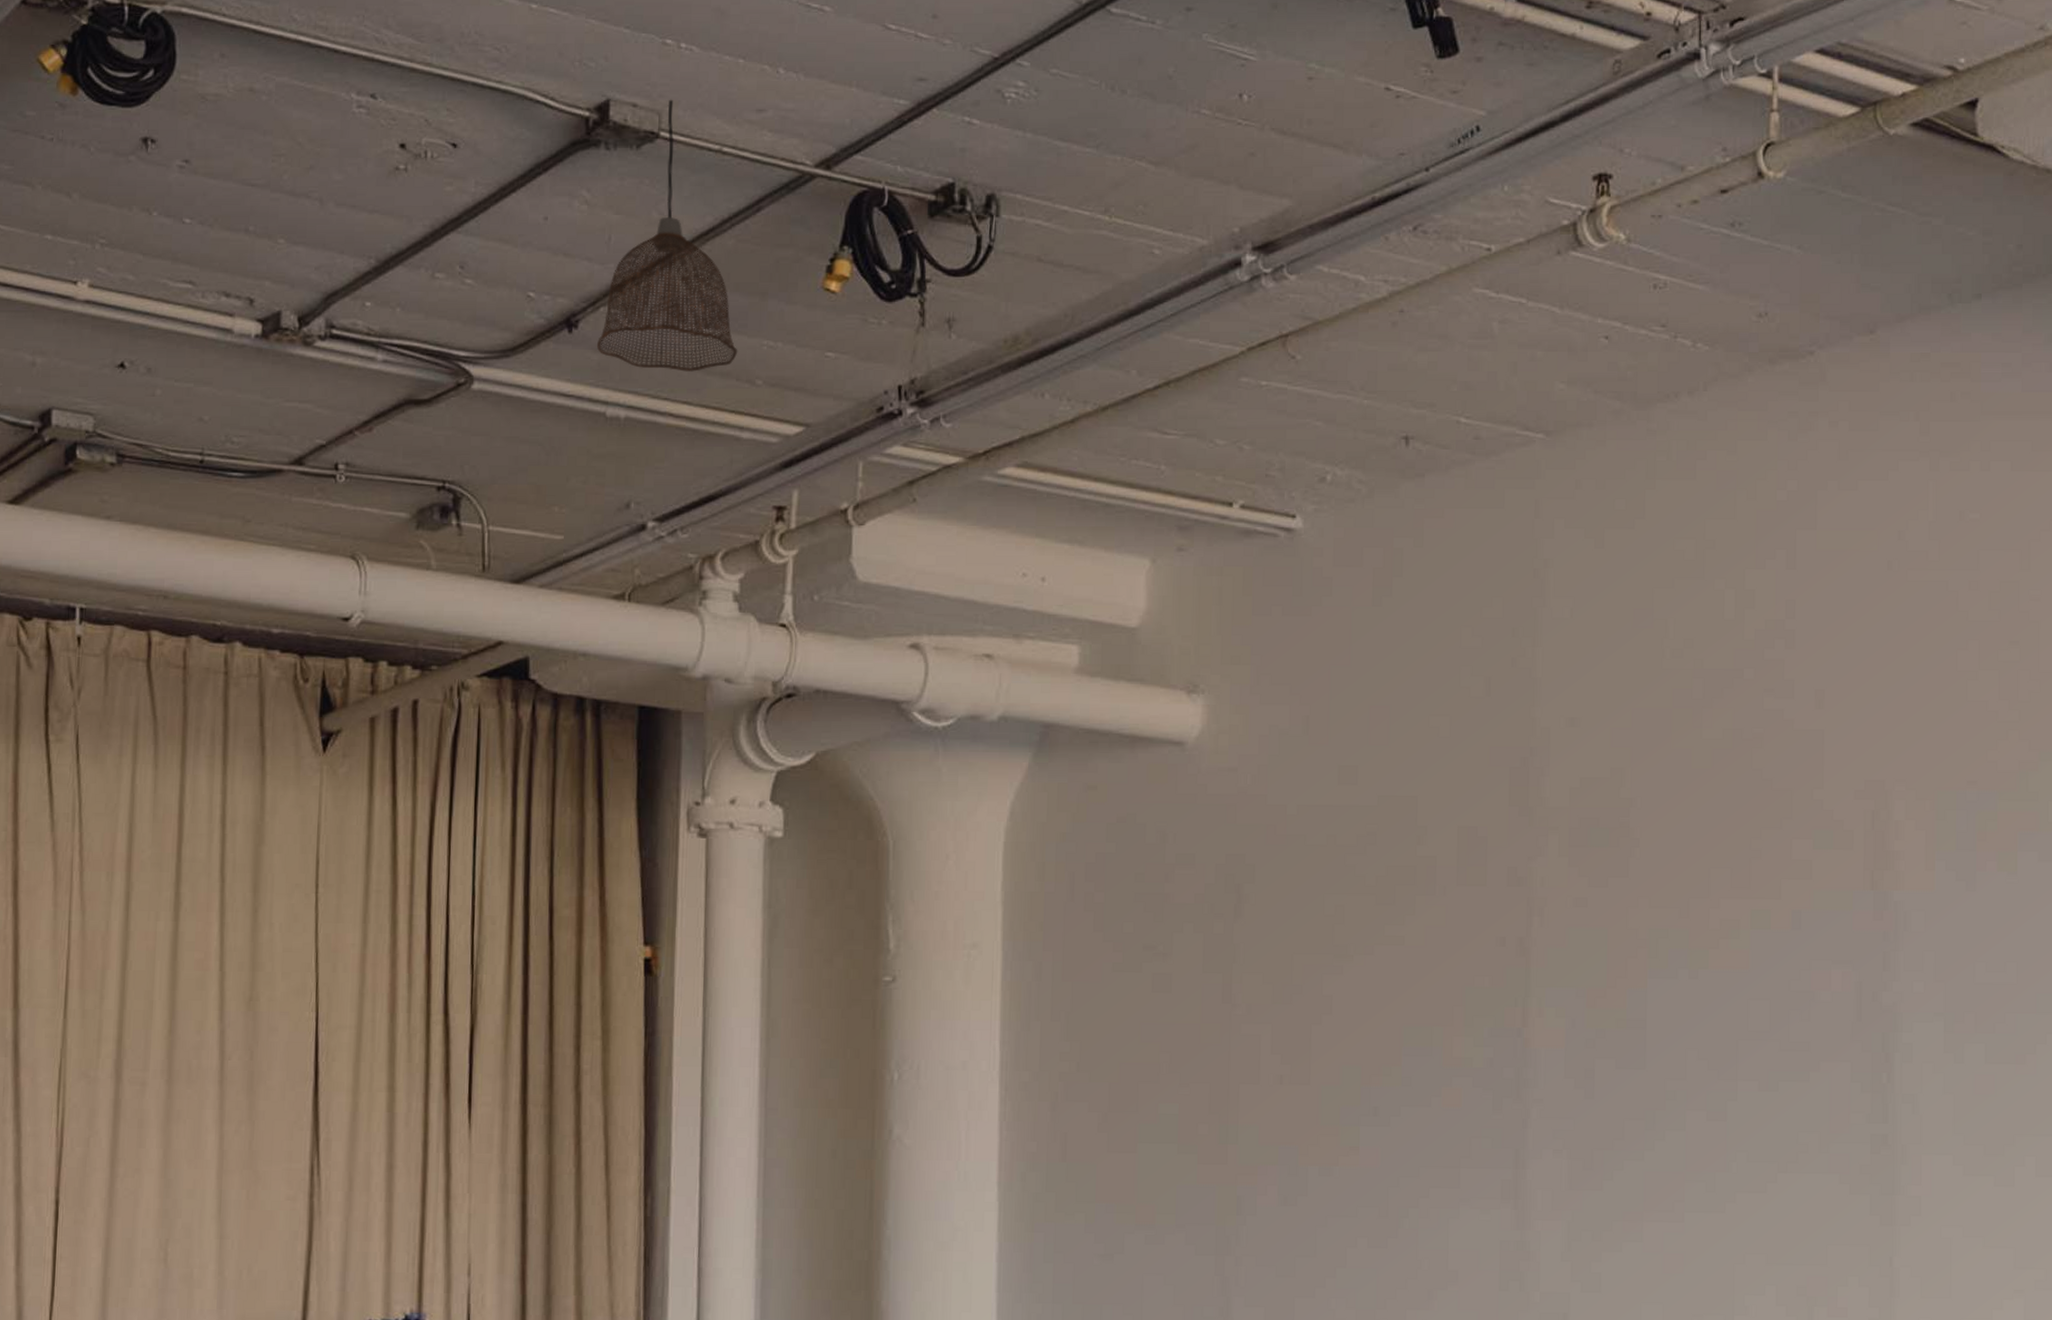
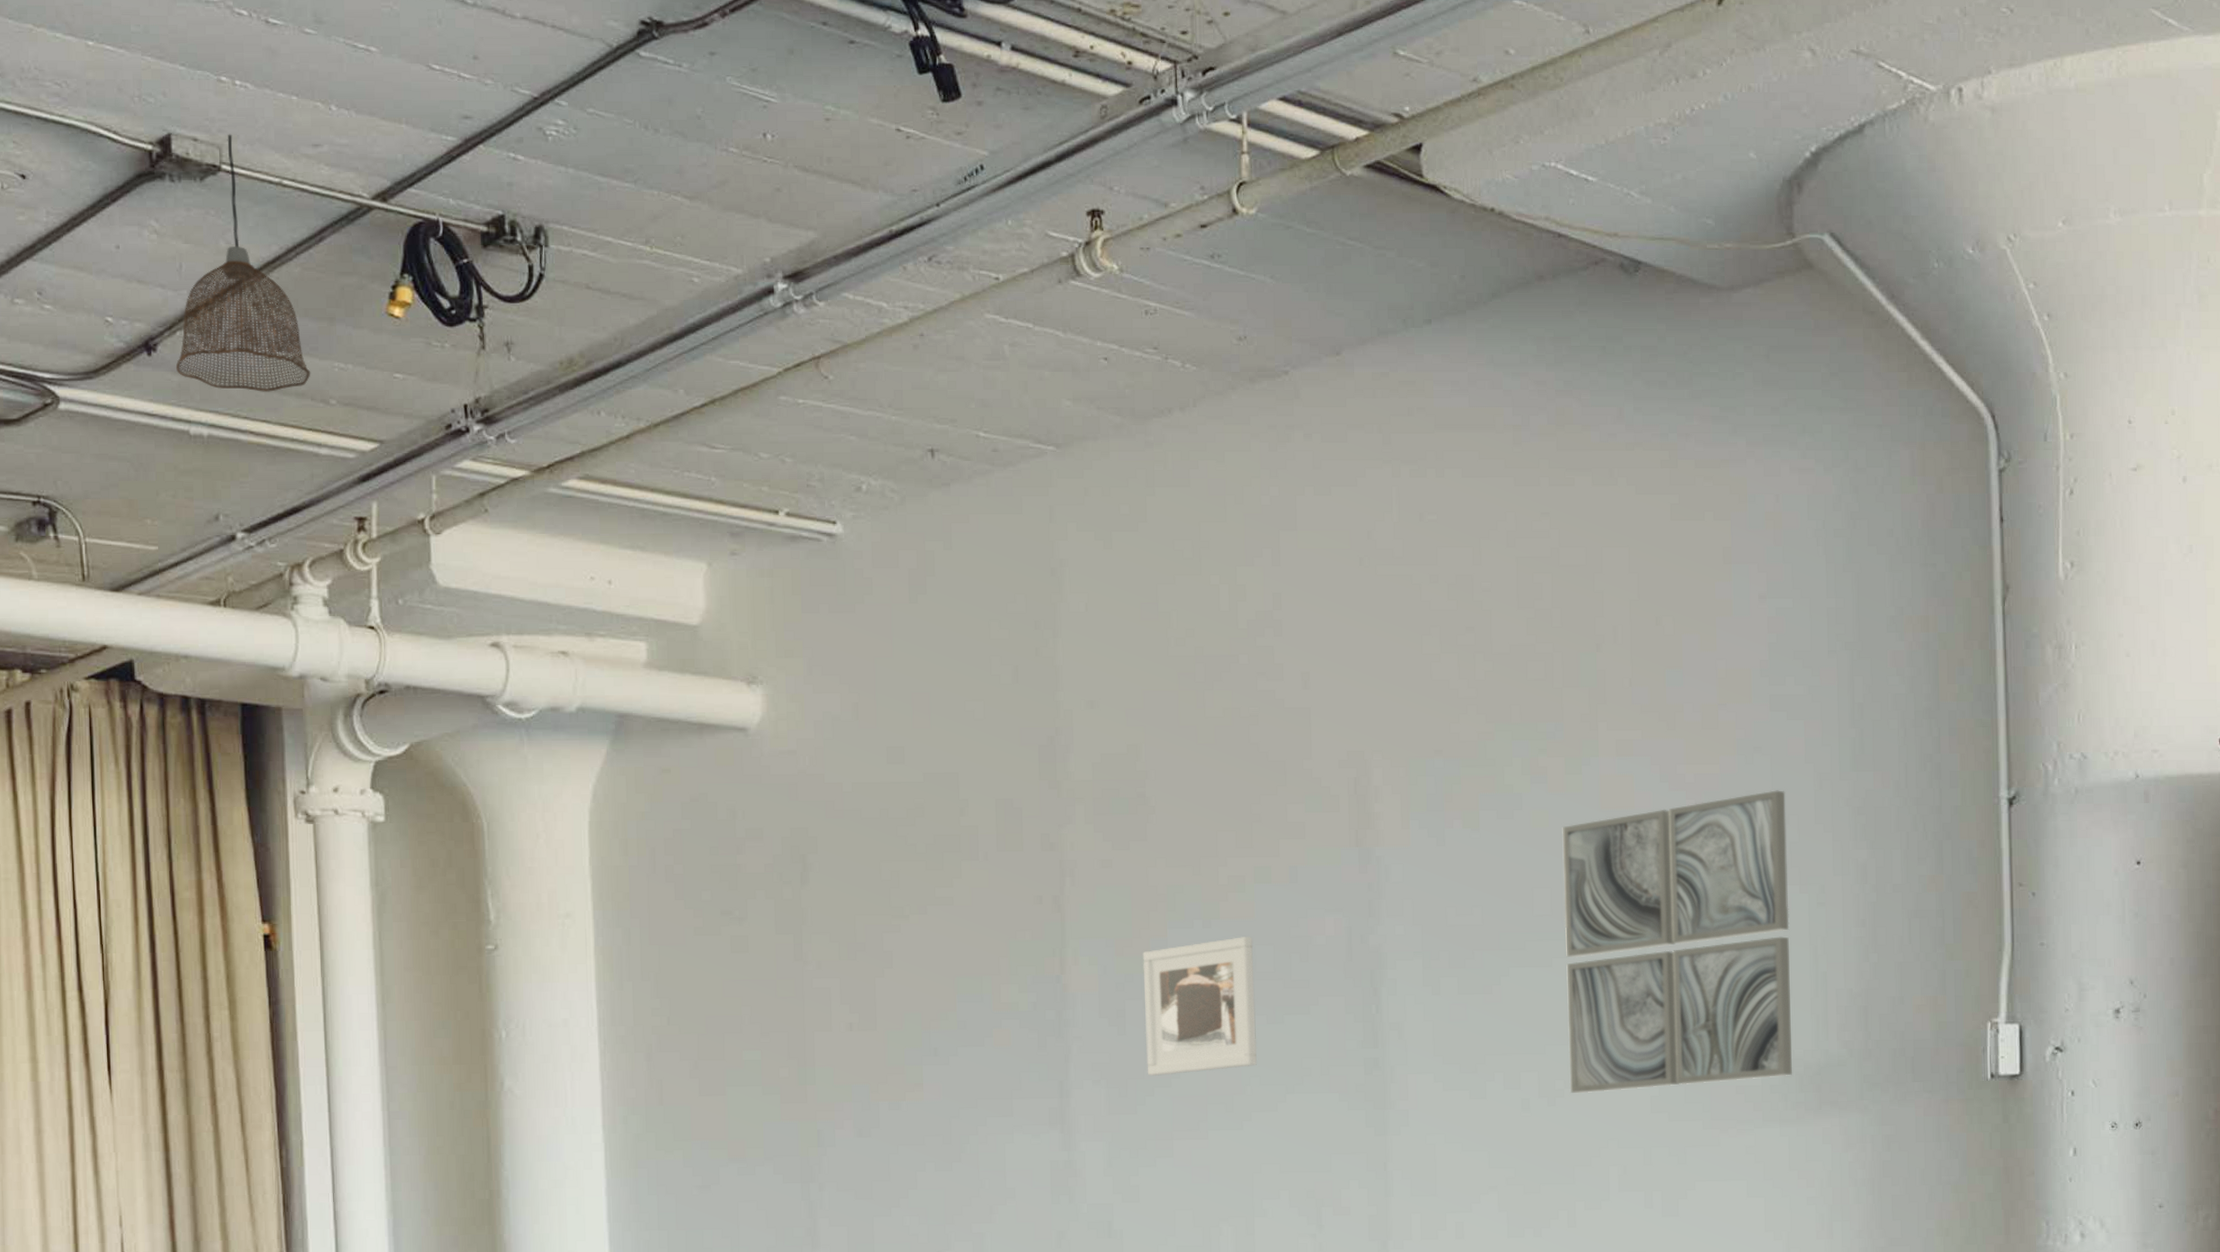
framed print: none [1616,990,1747,1148] -> present [1143,937,1257,1077]

